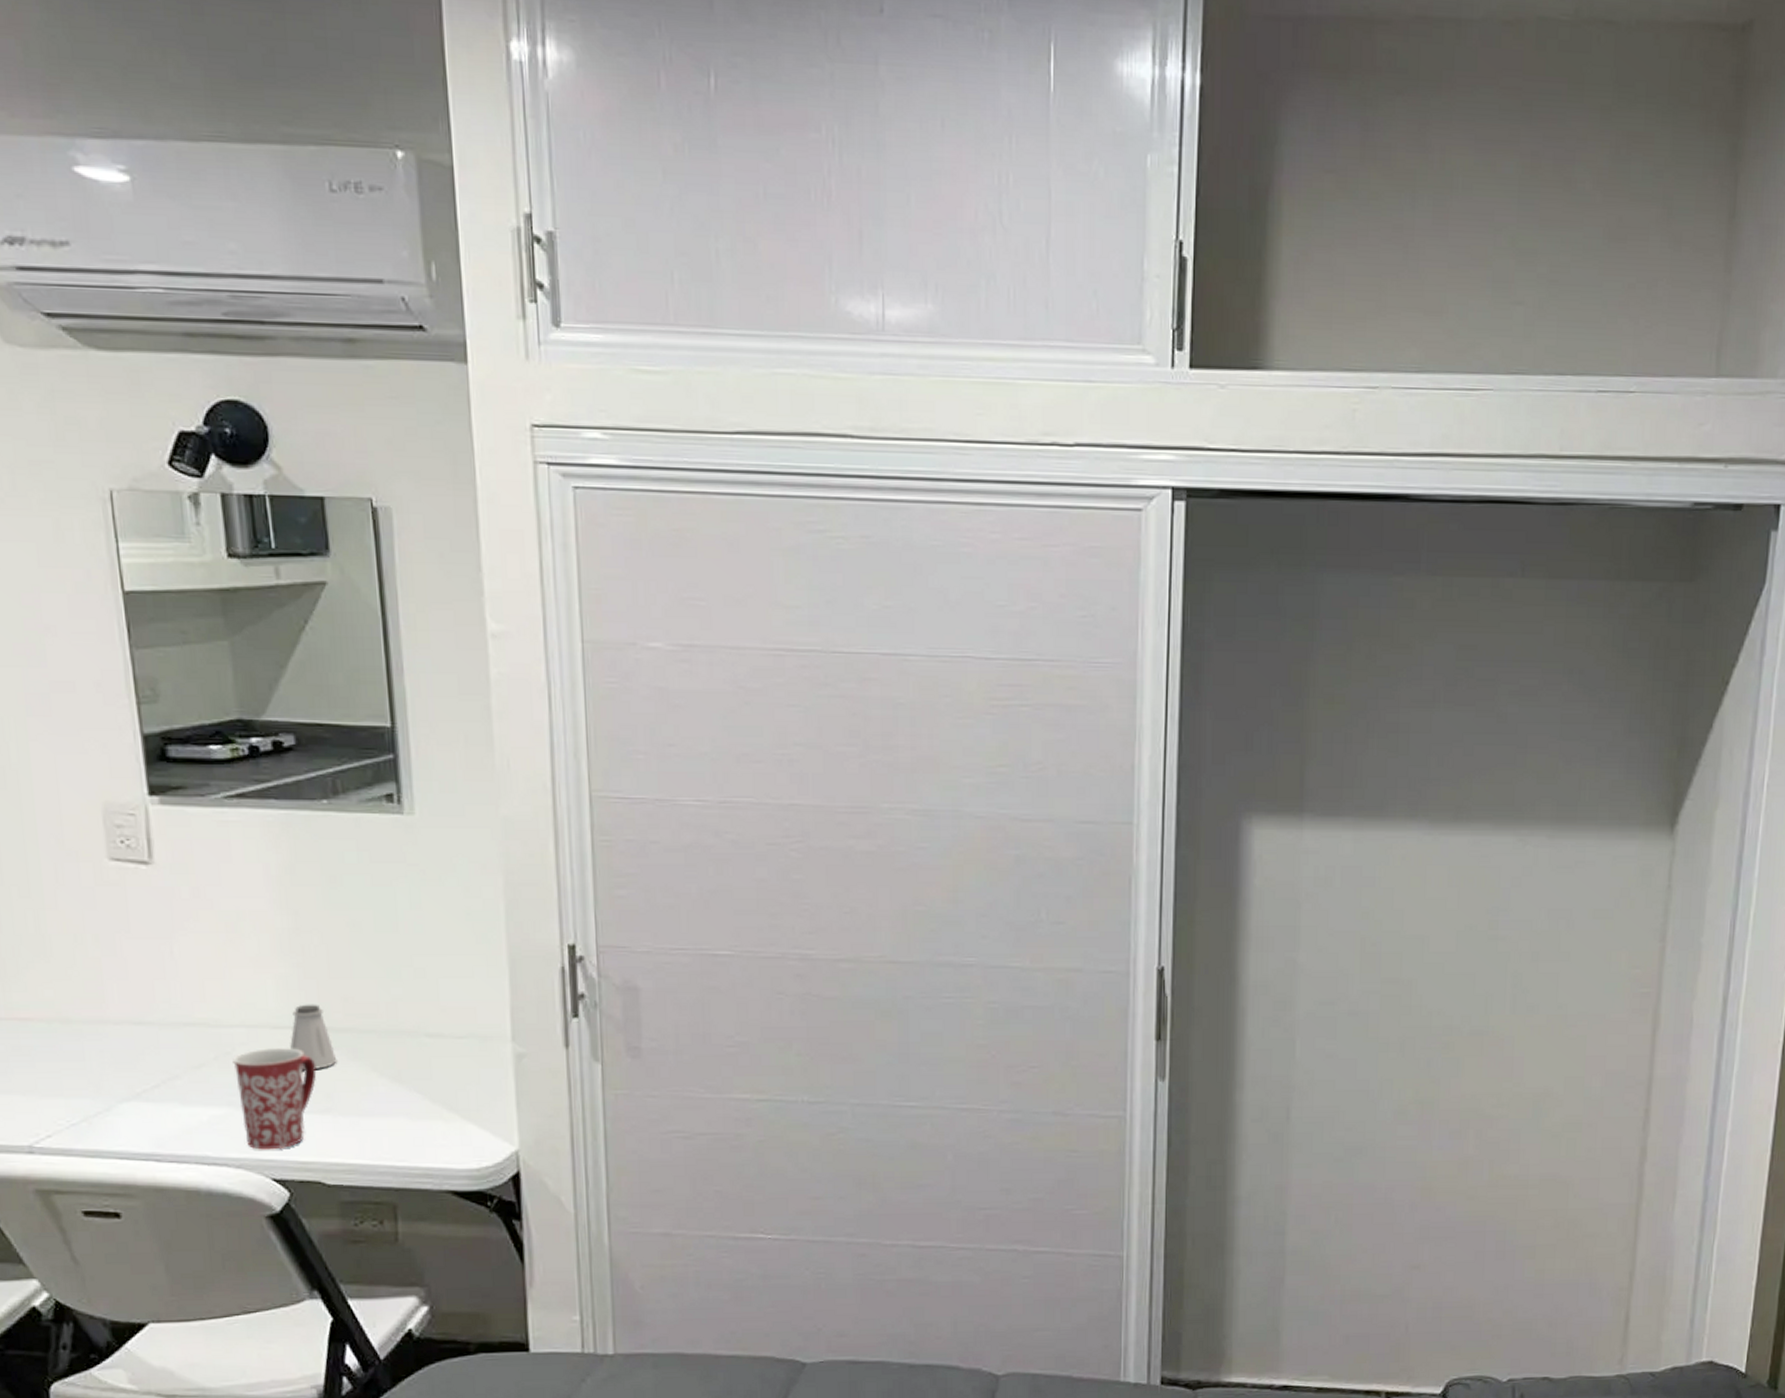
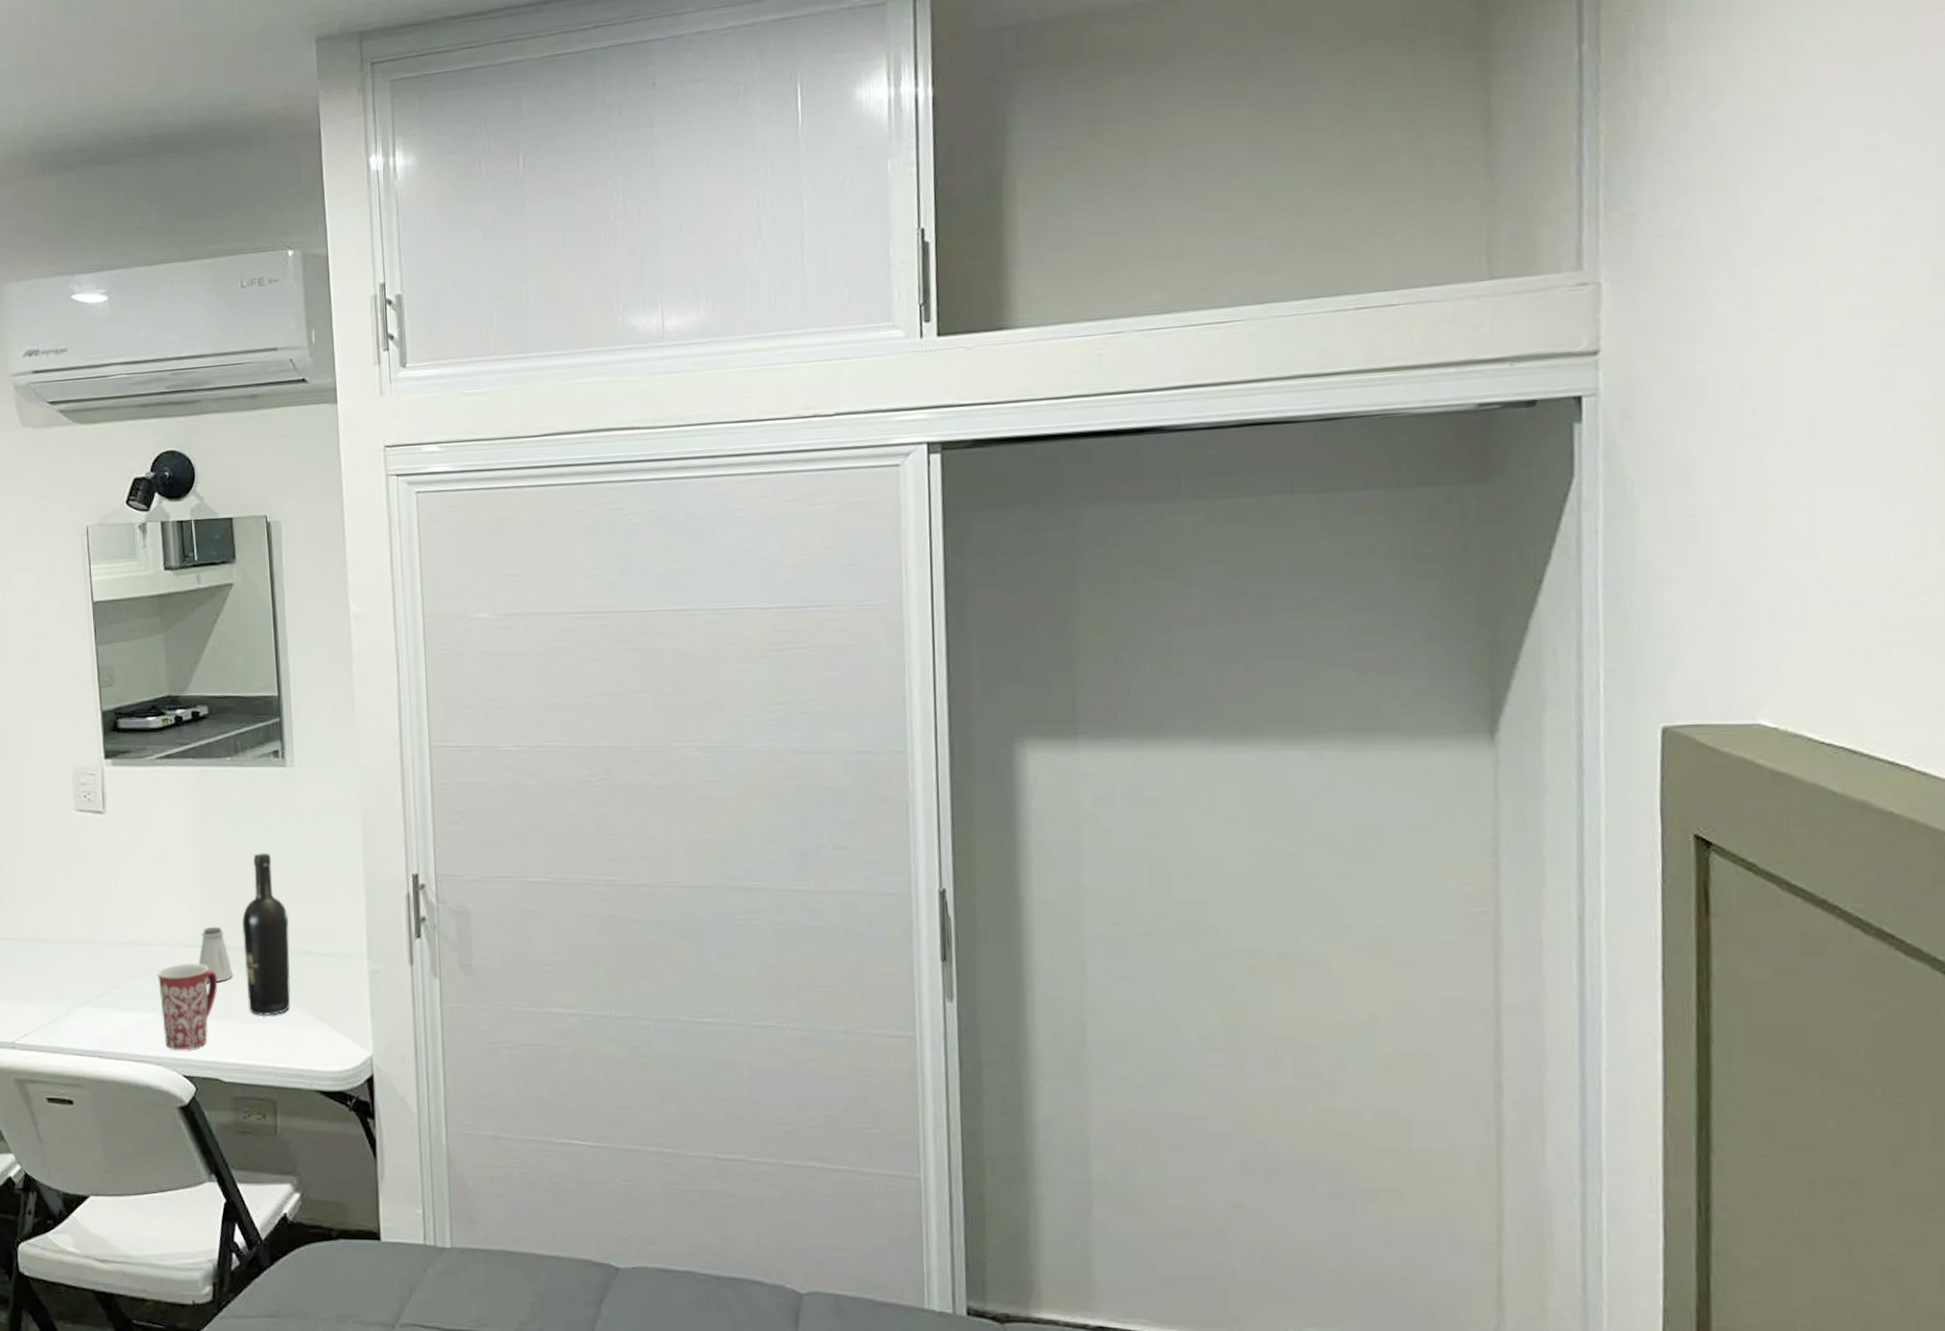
wine bottle: none [348,916,414,1108] -> present [242,852,291,1016]

